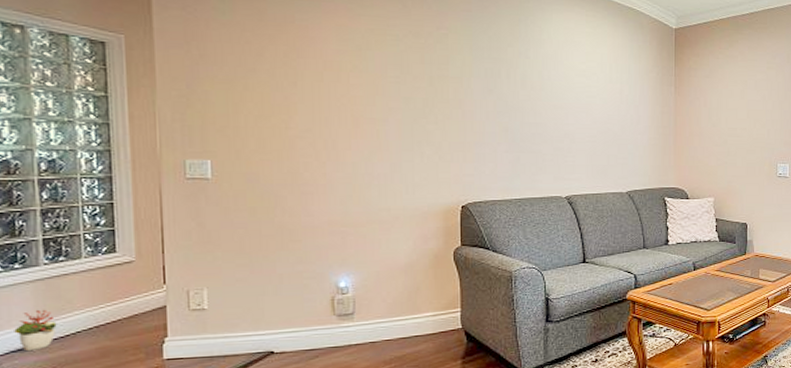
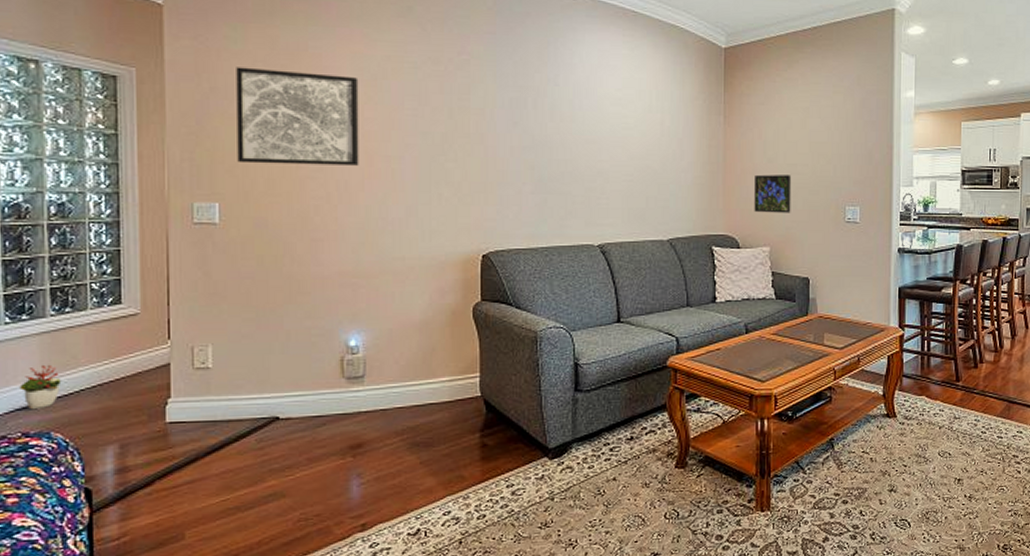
wall art: none [225,36,346,127] -> present [236,67,359,166]
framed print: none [701,137,732,170] -> present [754,174,792,213]

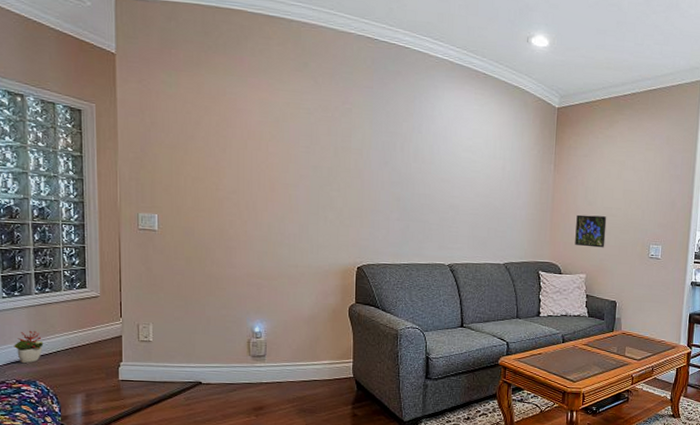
wall art: present [236,67,359,166] -> none [171,106,265,190]

